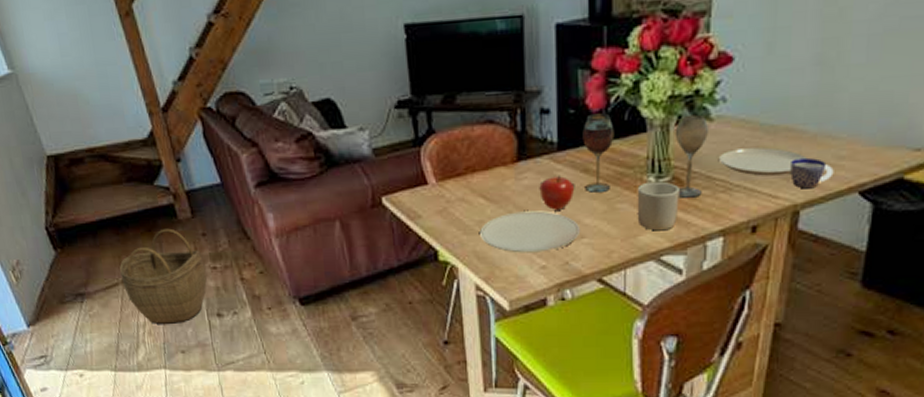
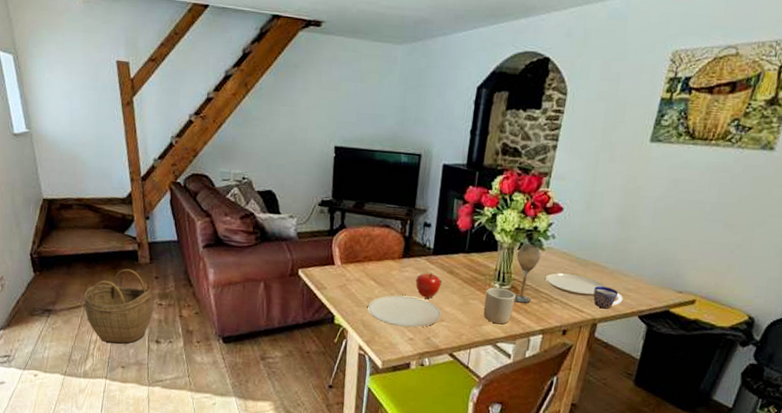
wineglass: present [582,113,614,193] -> none [449,232,475,290]

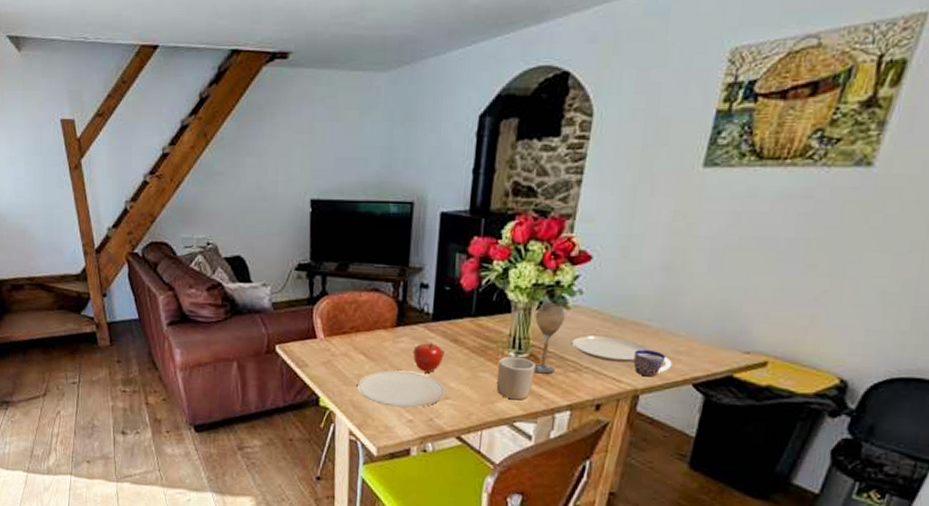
woven basket: present [84,268,153,344] -> none [43,353,116,437]

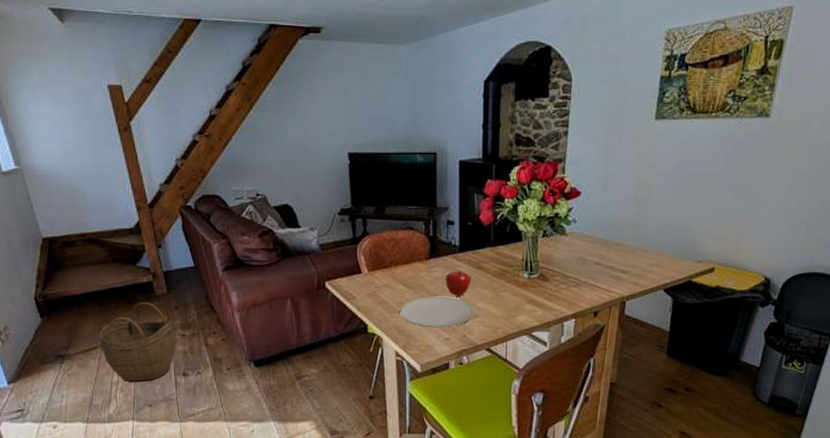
woven basket: none [43,353,116,437] -> present [100,302,176,382]
mug: present [496,356,535,401] -> none [515,277,545,314]
wineglass: present [533,301,566,374] -> none [541,230,565,290]
plate: present [571,335,650,363] -> none [571,256,630,276]
cup: present [633,349,672,377] -> none [619,264,647,286]

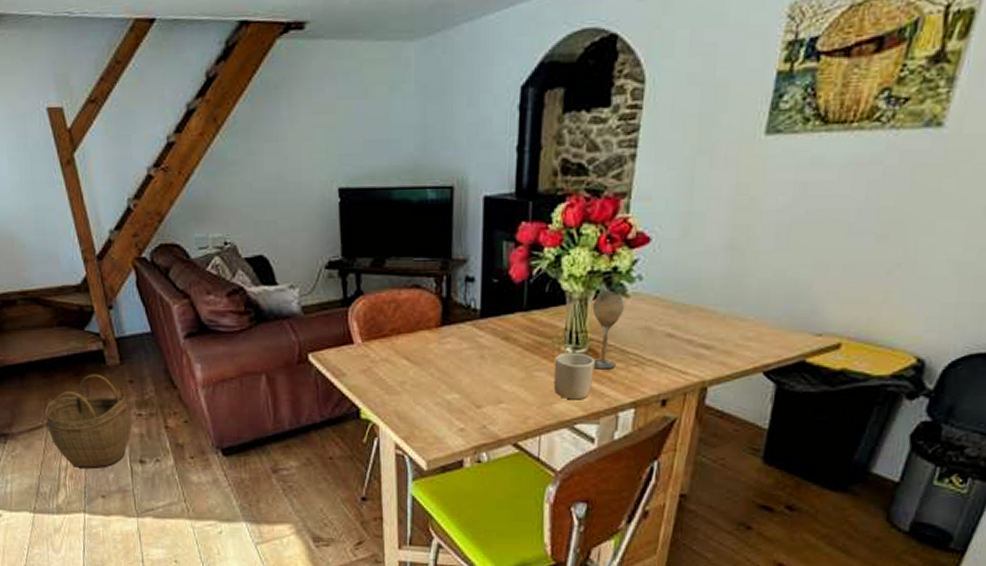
plate: present [400,296,475,328] -> none [402,375,499,415]
fruit: present [445,270,470,296] -> none [461,341,494,375]
mug: none [515,277,545,314] -> present [553,352,595,400]
wineglass: none [541,230,565,290] -> present [592,290,626,369]

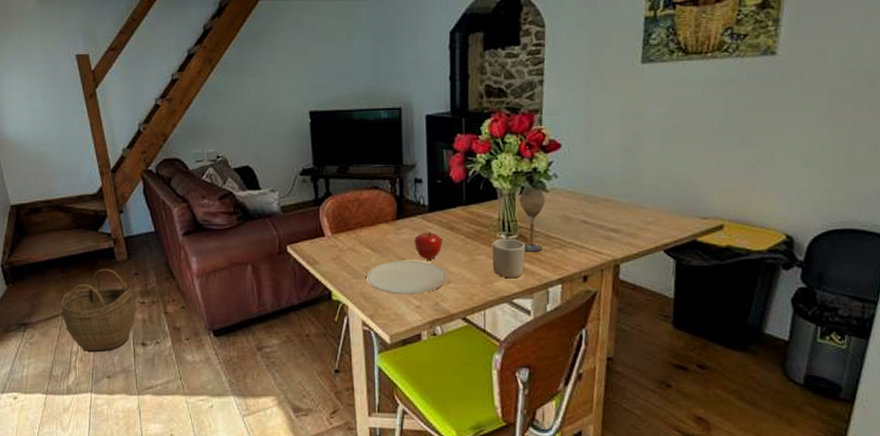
plate: none [402,375,499,415] -> present [366,260,448,295]
fruit: none [461,341,494,375] -> present [414,231,442,260]

